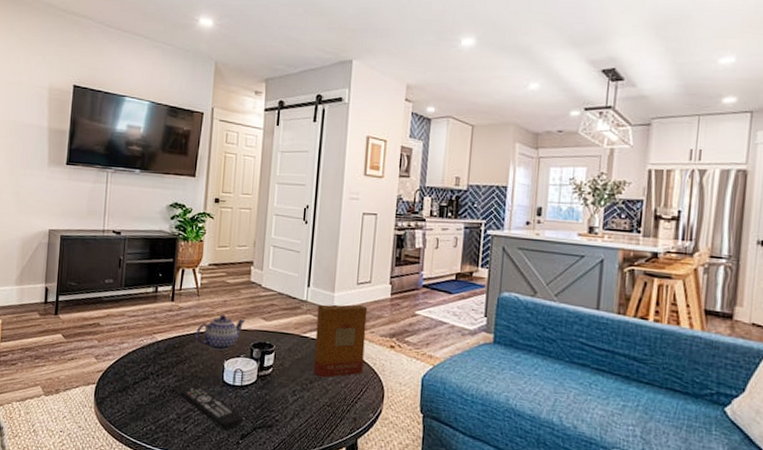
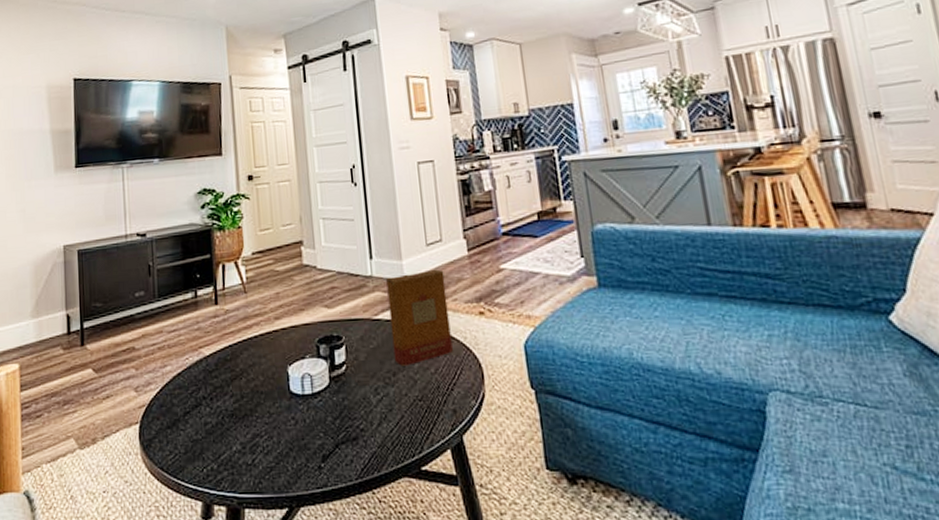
remote control: present [180,385,243,431] -> none [240,403,322,454]
teapot: present [195,315,246,351] -> none [249,310,305,355]

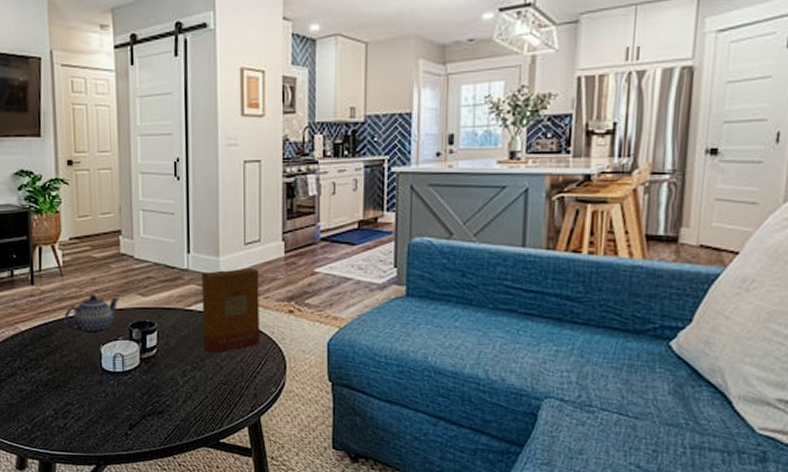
teapot: none [249,310,305,355] -> present [64,295,120,335]

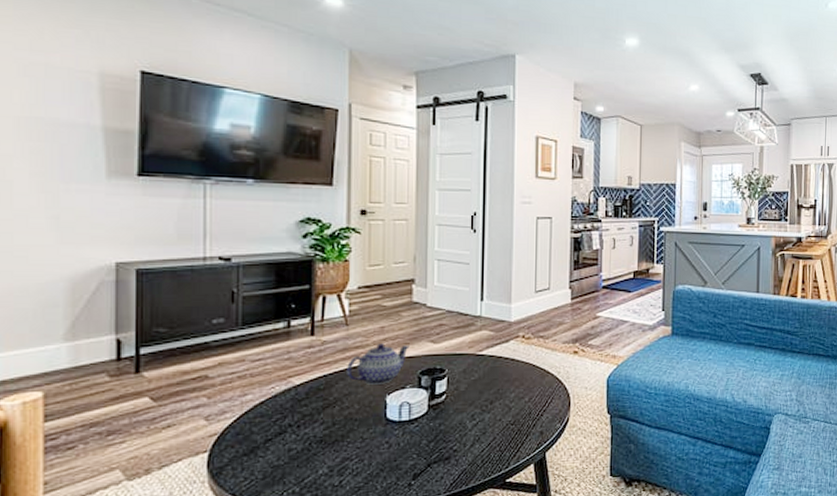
product box: present [202,267,260,354] -> none [493,313,548,396]

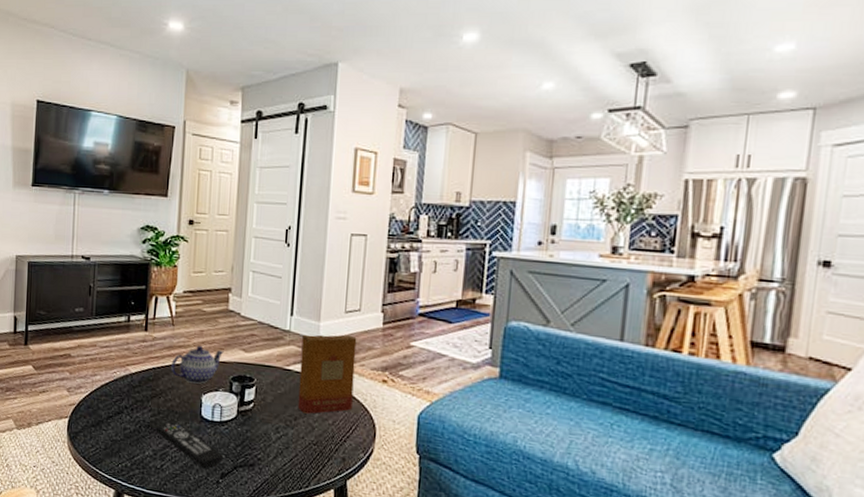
remote control: none [330,429,414,474] -> present [156,420,223,469]
product box: none [493,313,548,396] -> present [297,334,357,414]

